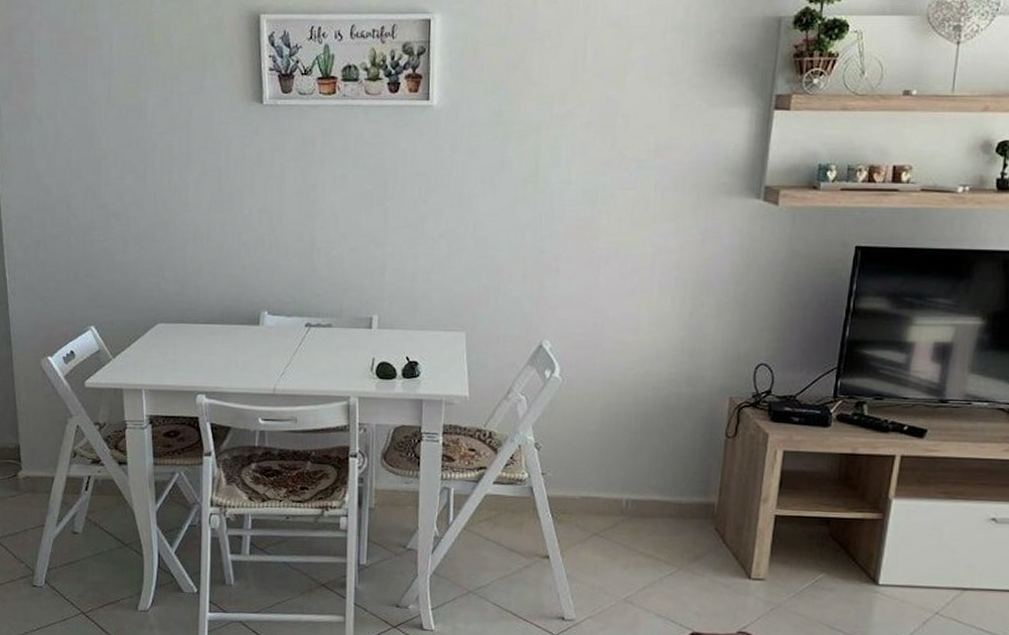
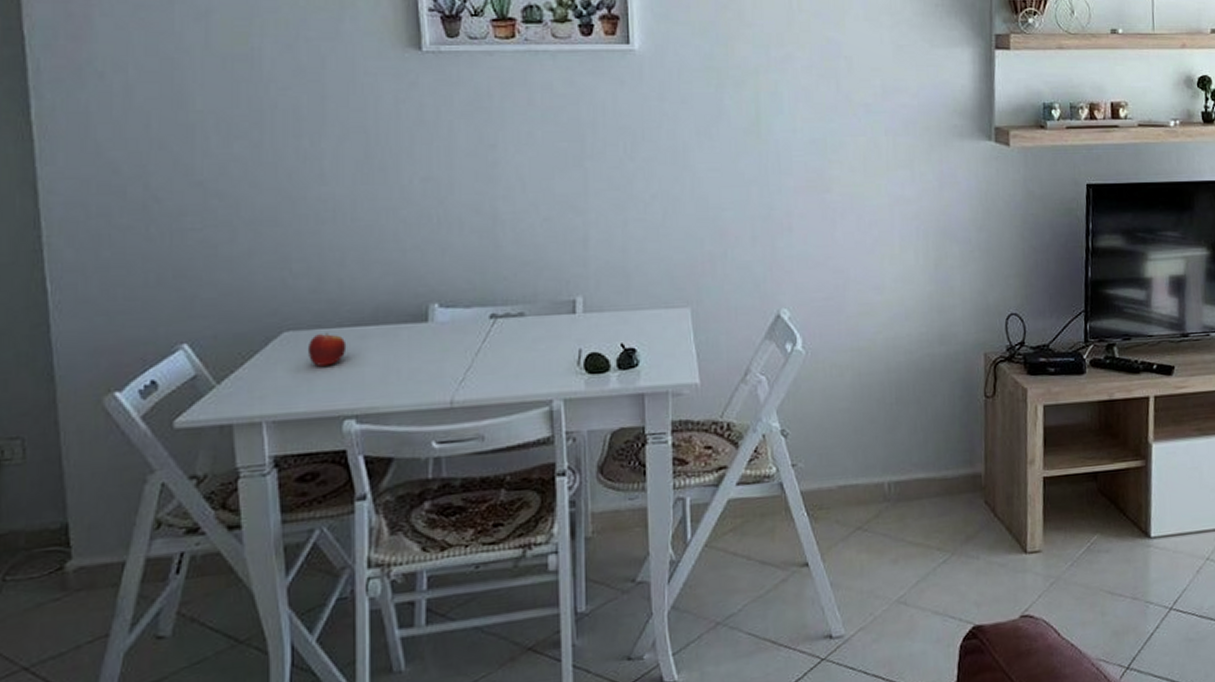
fruit: none [173,326,201,352] -> present [307,332,347,366]

